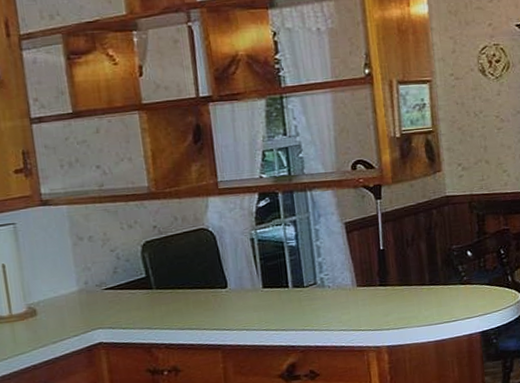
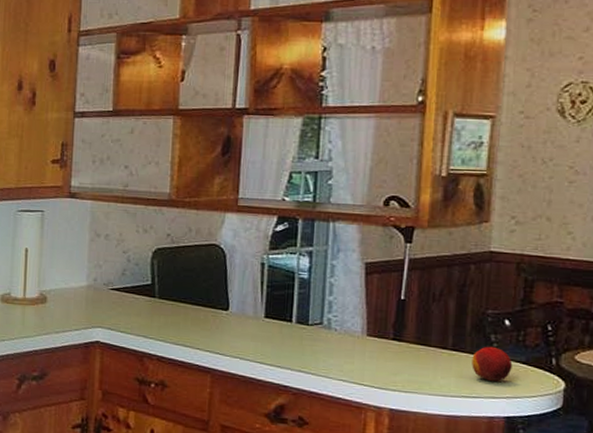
fruit: none [447,275,479,305] -> present [472,346,513,381]

